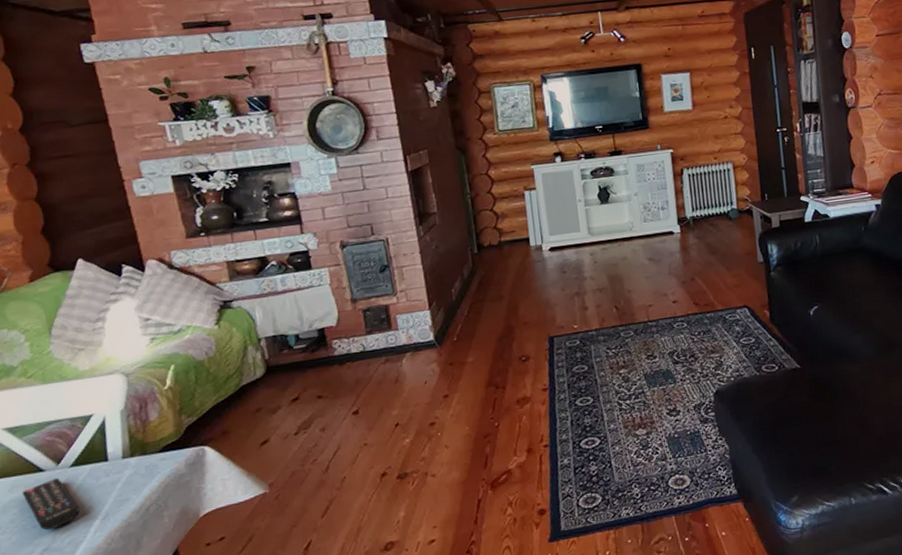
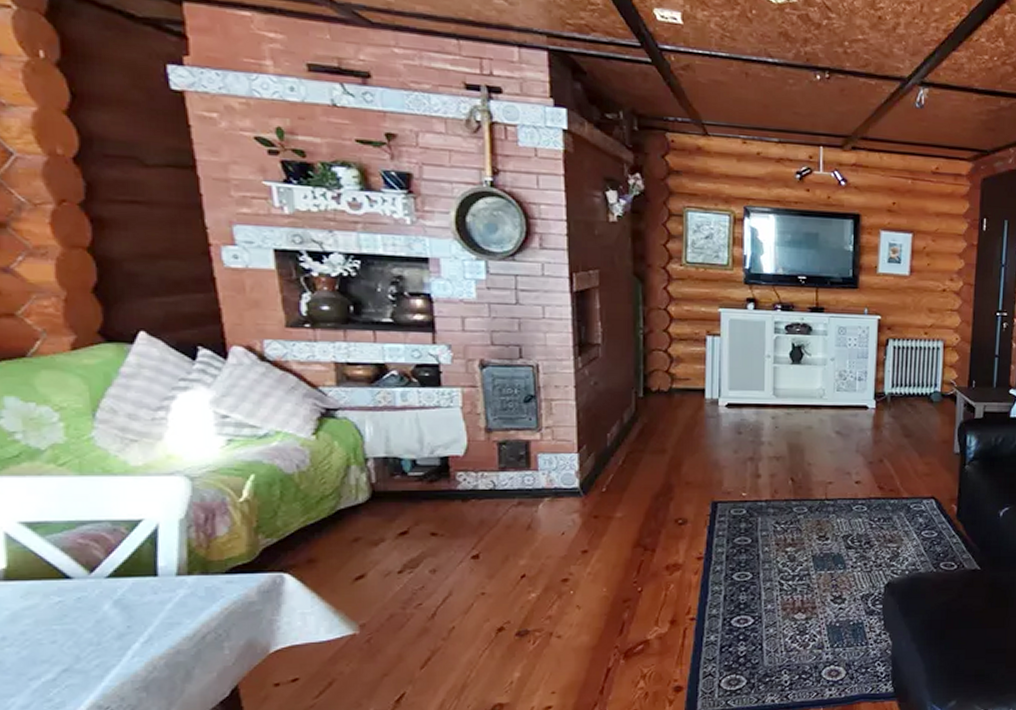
remote control: present [22,477,80,531] -> none [39,588,115,648]

